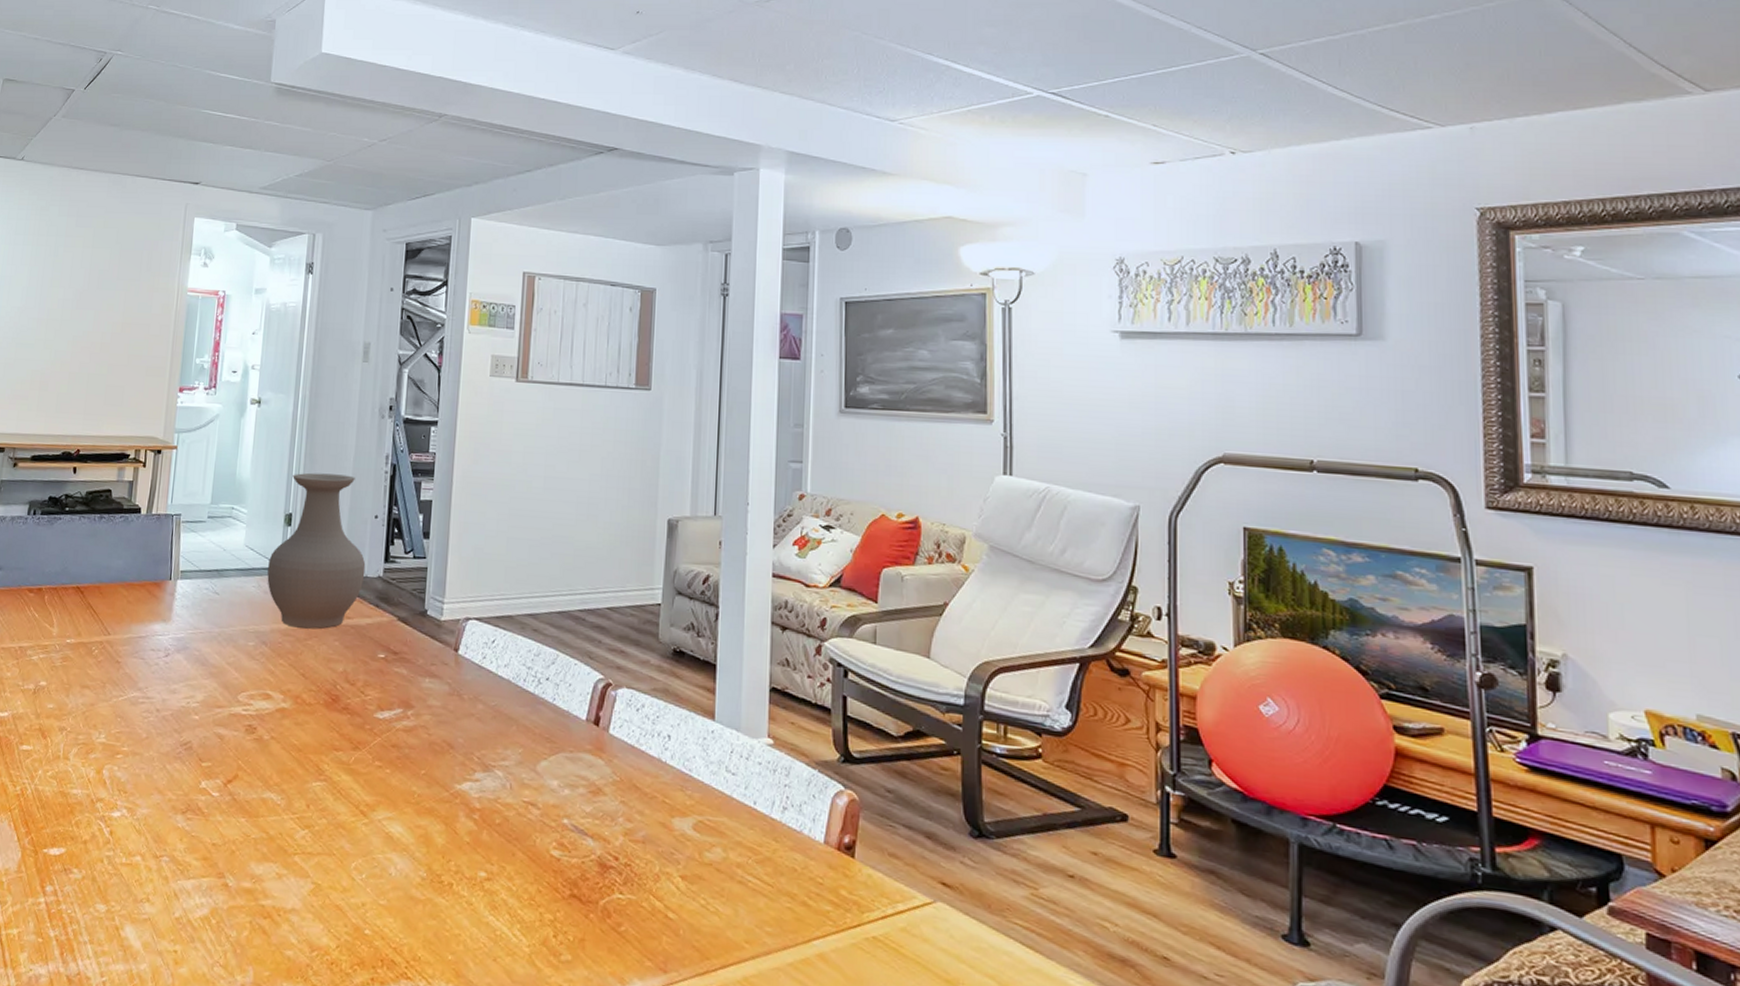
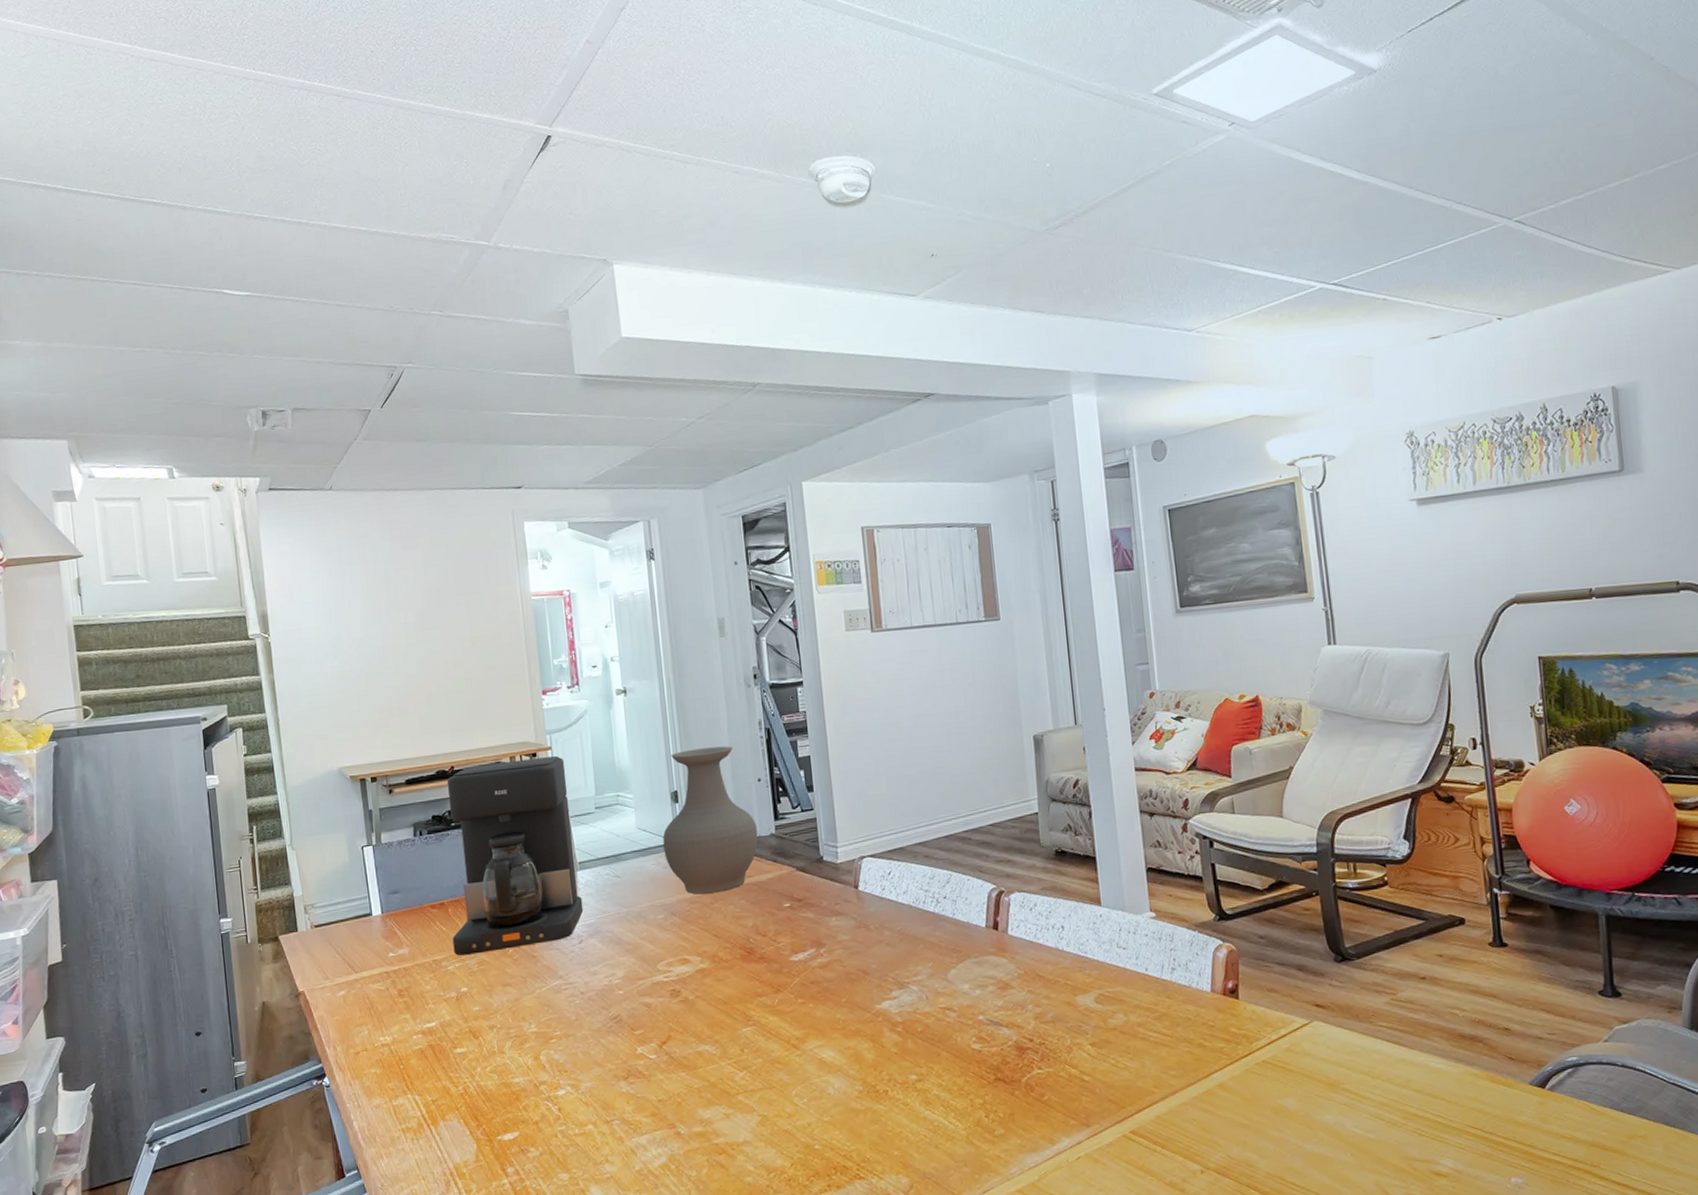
coffee maker: none [41,452,187,650] -> present [447,755,584,956]

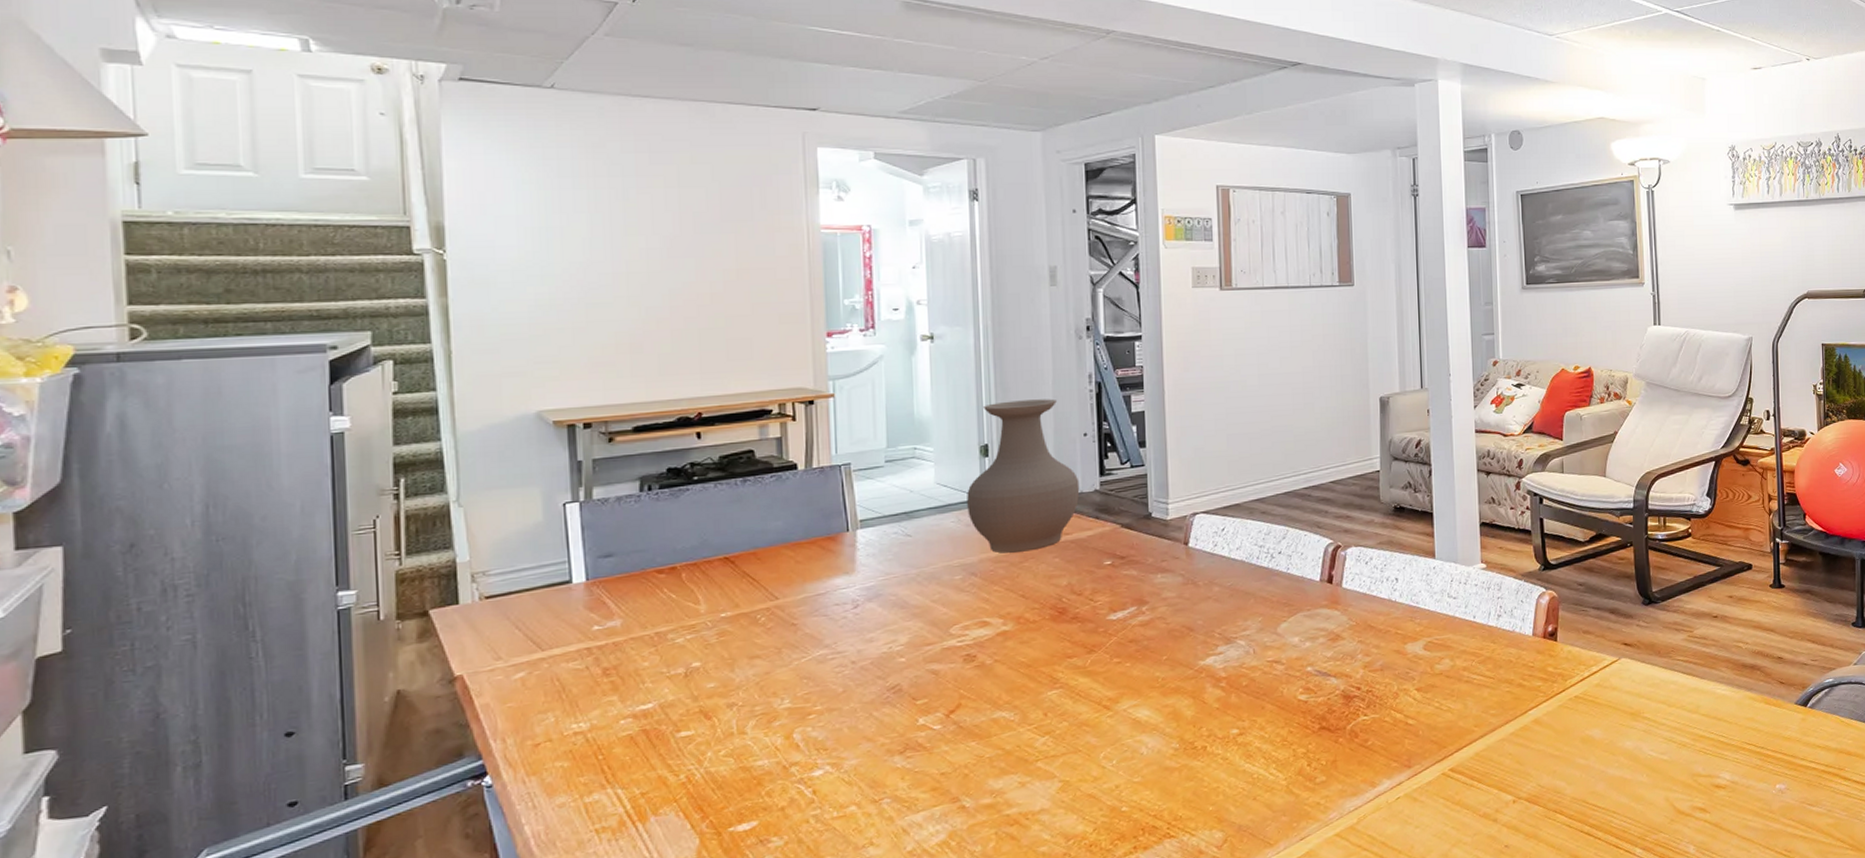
coffee maker: present [447,755,584,956] -> none [684,403,862,626]

